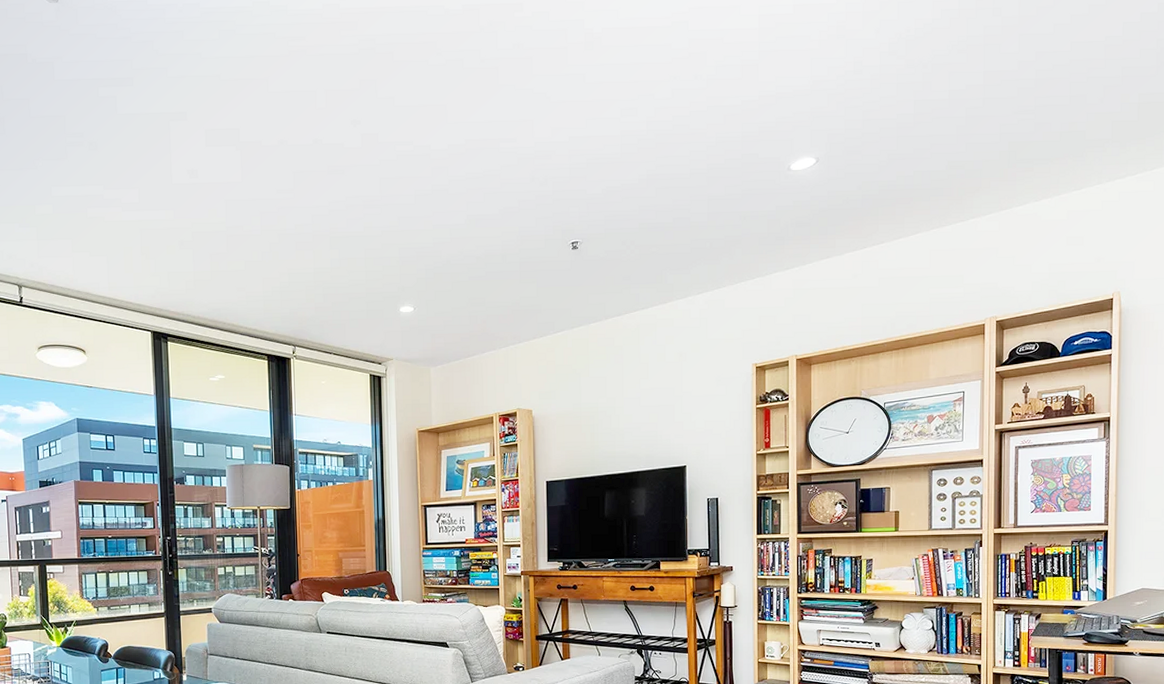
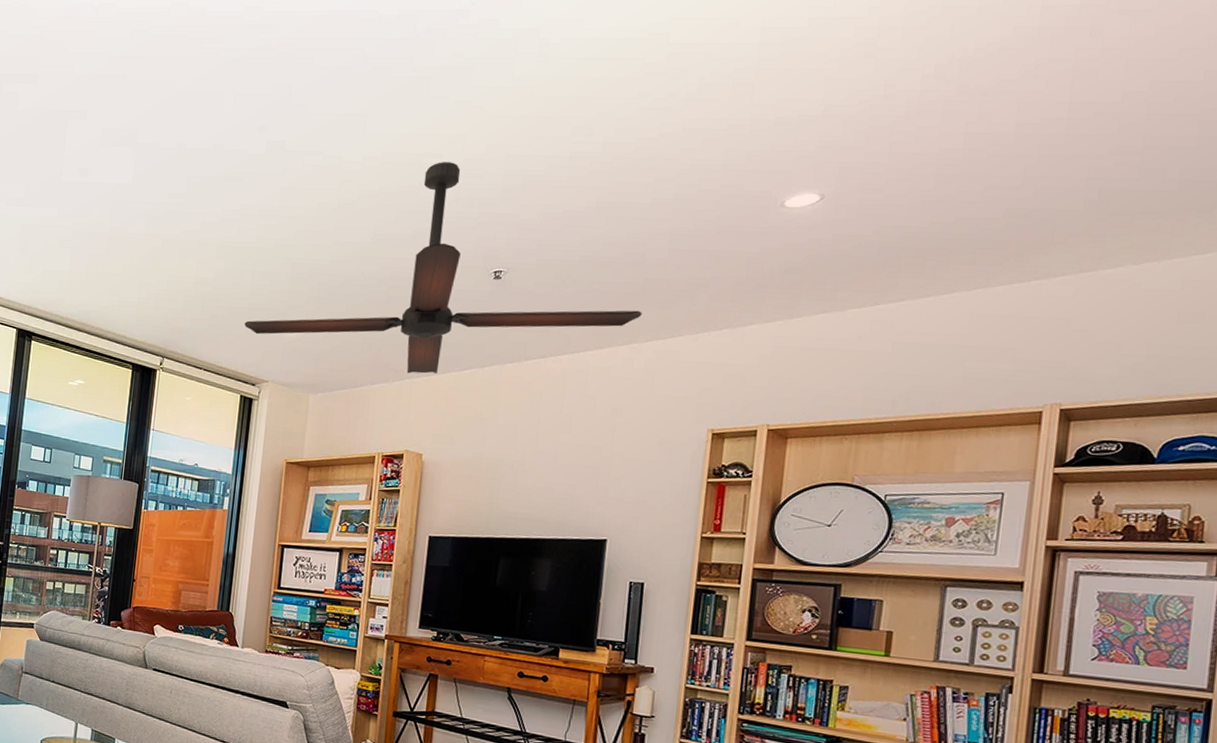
ceiling fan: none [364,145,693,340] -> present [244,162,642,374]

